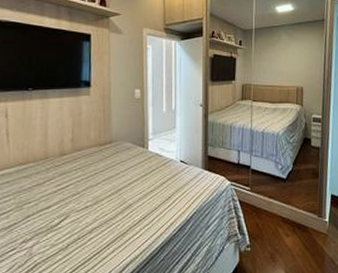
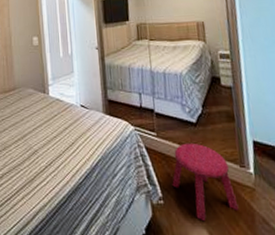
stool: none [259,196,313,264] -> present [172,142,239,222]

